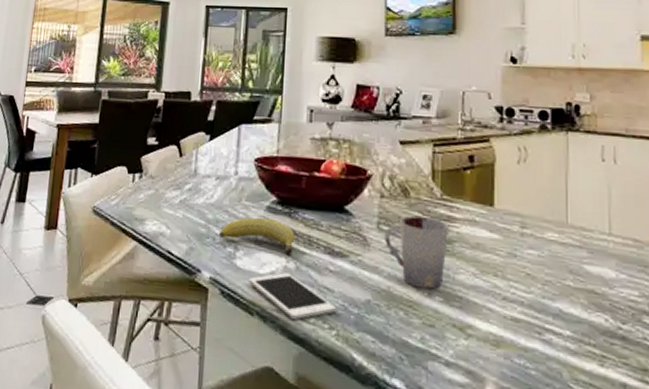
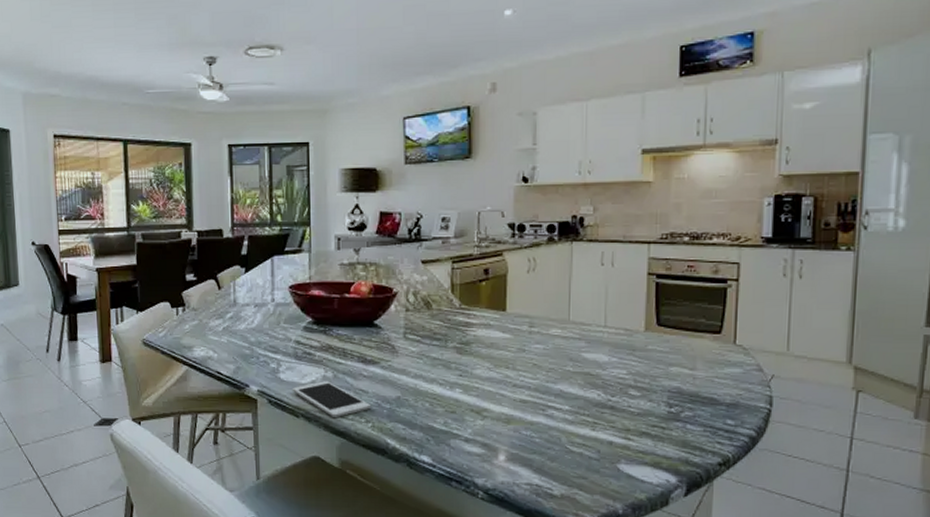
fruit: present [218,217,295,255] -> none [261,336,331,366]
cup: present [385,216,448,289] -> none [411,325,466,383]

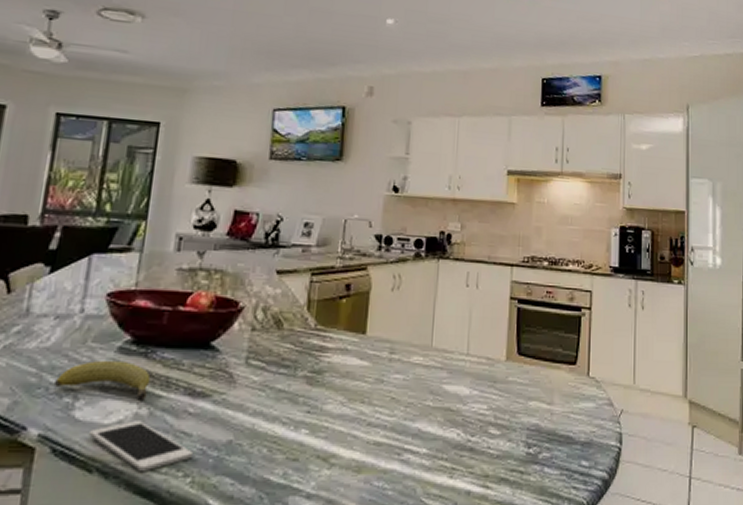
fruit: none [261,336,331,366] -> present [53,360,151,400]

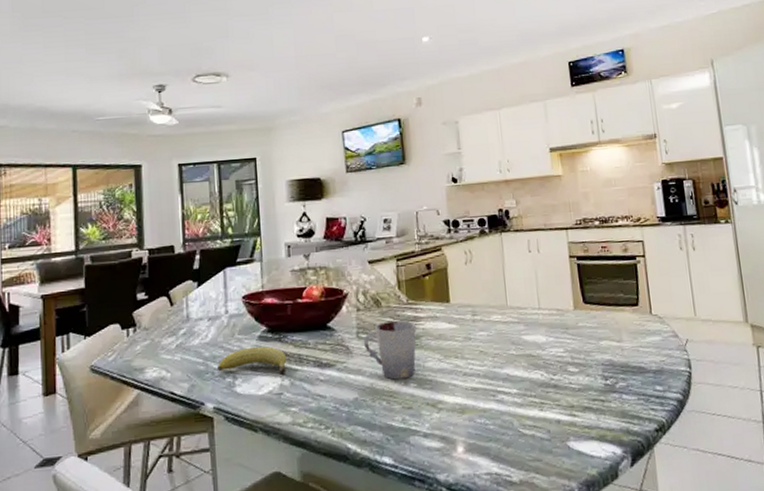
cell phone: present [89,421,194,473] -> none [250,390,330,428]
cup: none [253,349,320,422] -> present [364,320,416,380]

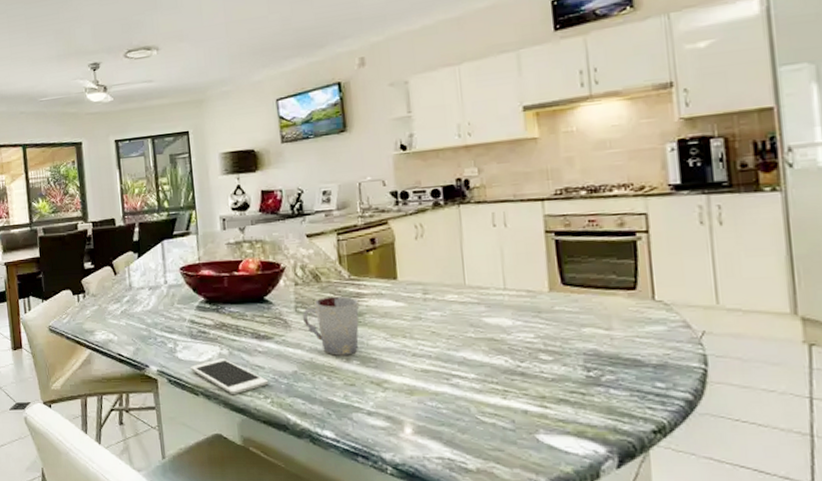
fruit: present [216,346,287,375] -> none [158,316,225,344]
cell phone: none [250,390,330,428] -> present [191,358,269,395]

